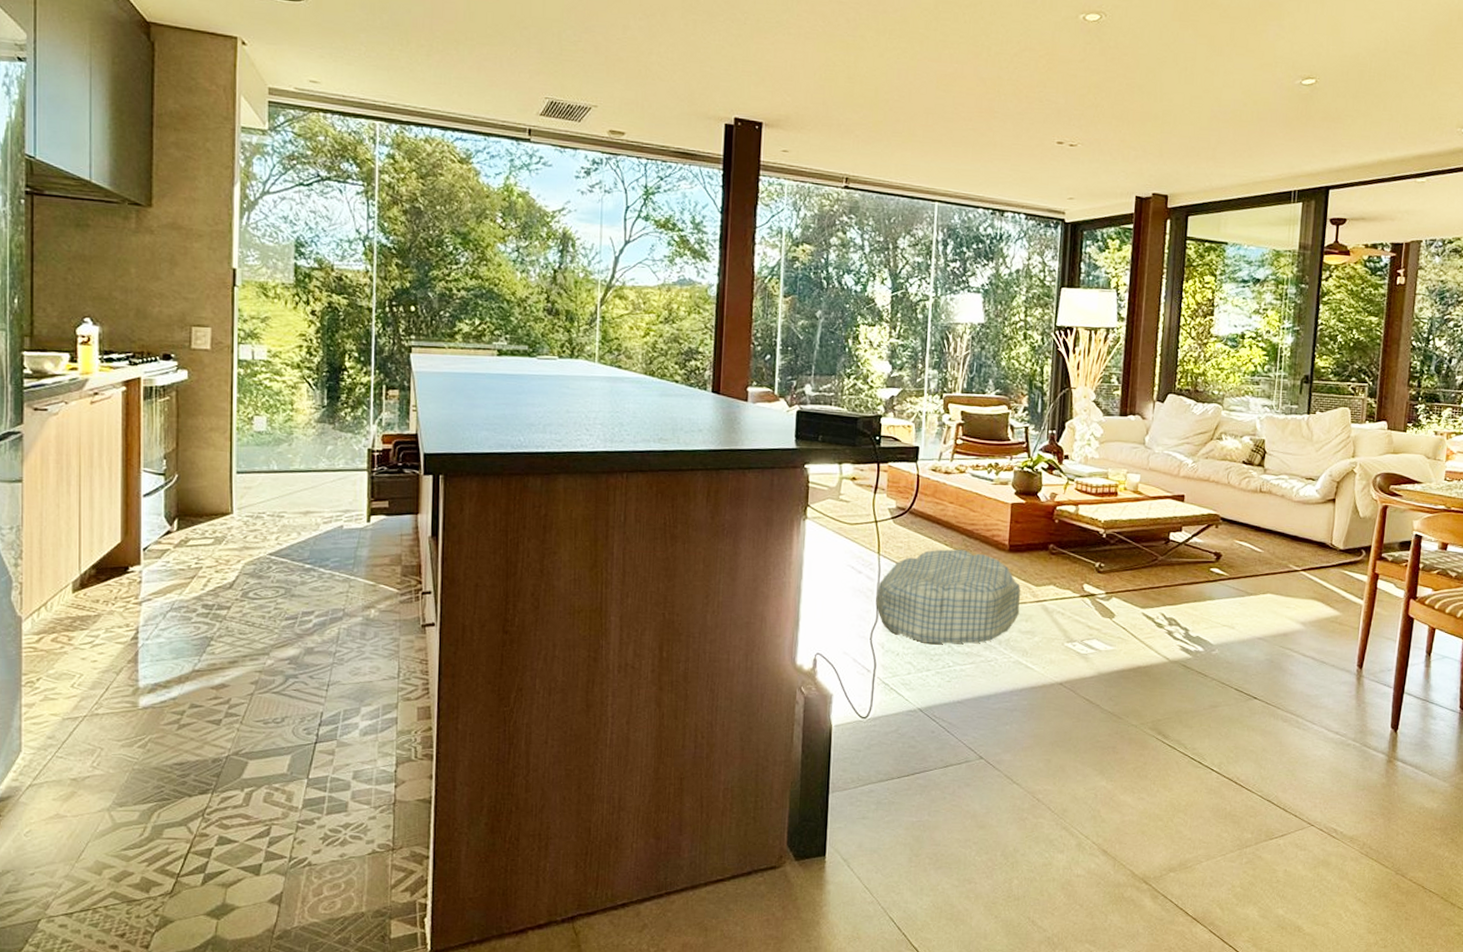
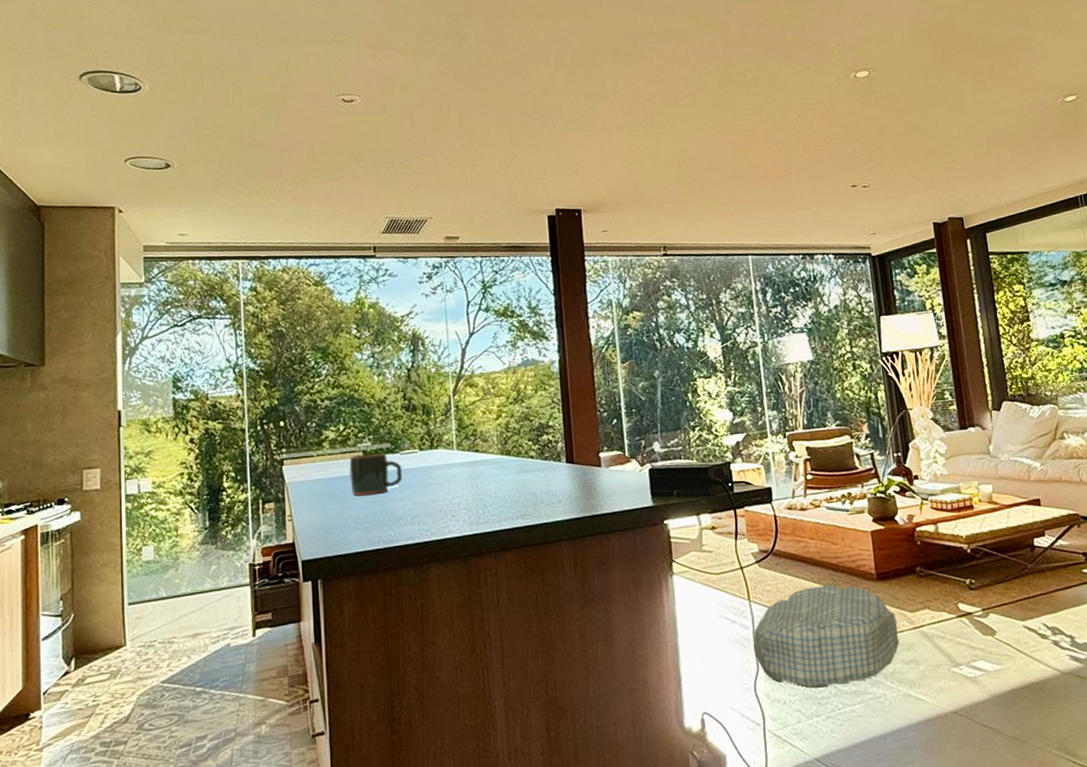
mug: none [481,353,538,396] -> present [349,453,403,496]

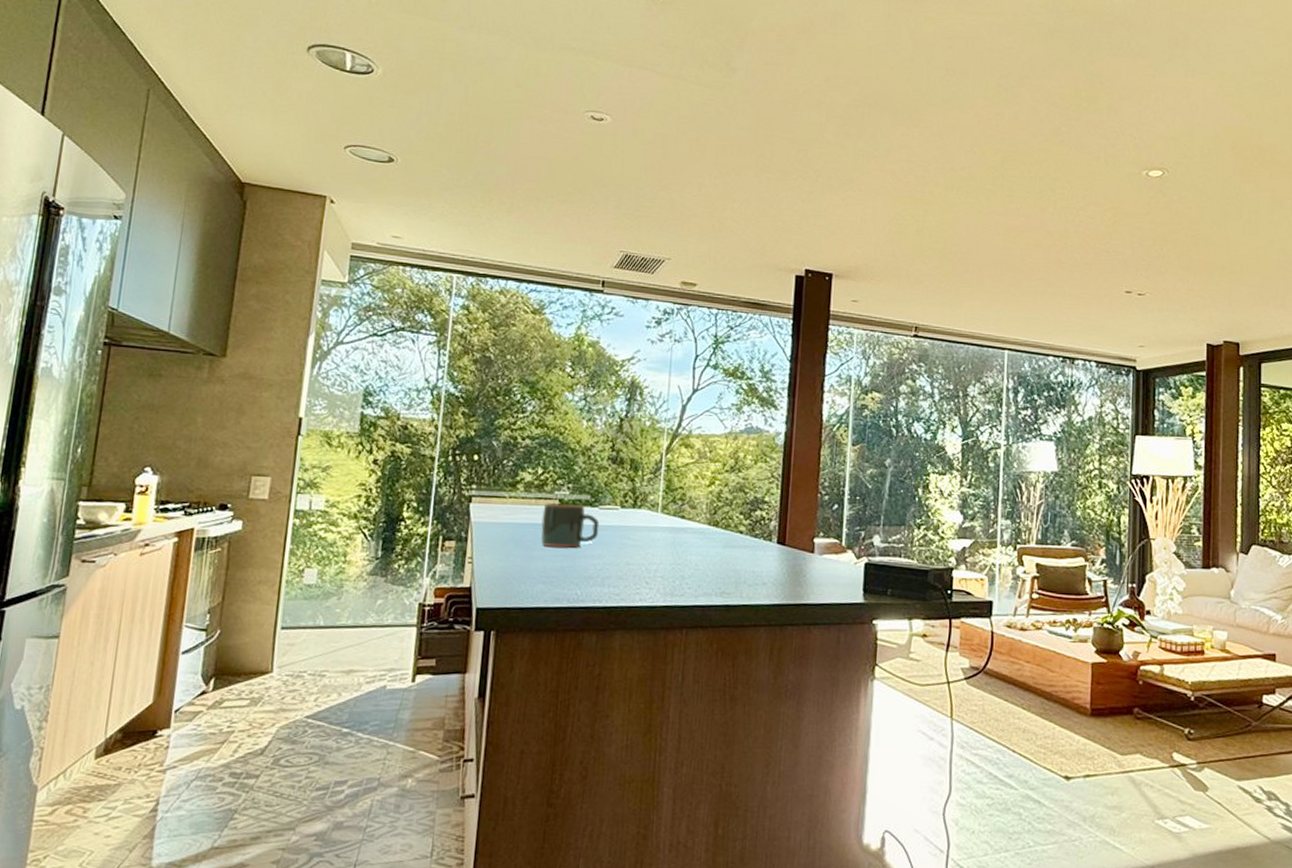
dog bed: present [753,585,899,688] -> none [949,713,1105,821]

